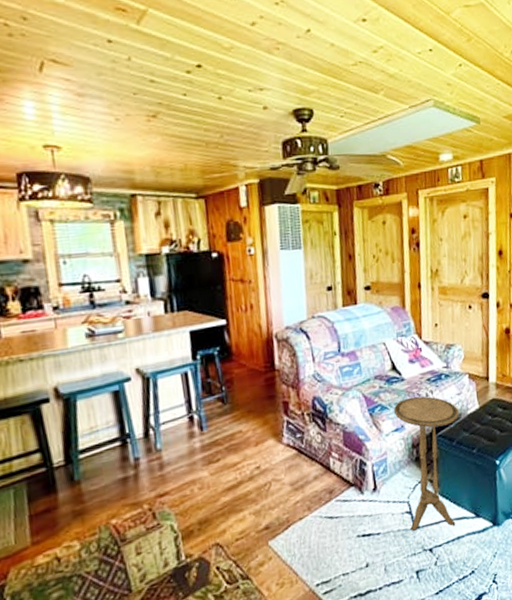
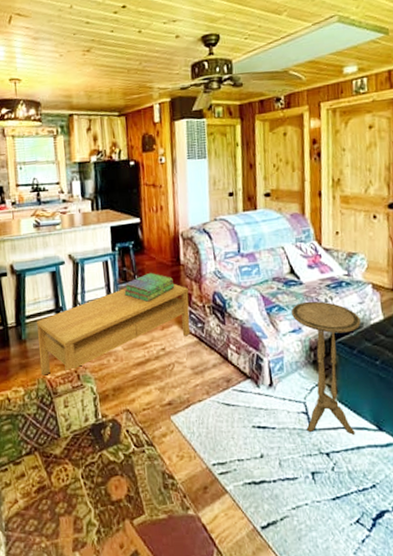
coffee table: none [93,392,288,522] -> present [36,284,190,376]
stack of books: none [209,381,270,417] -> present [124,272,175,302]

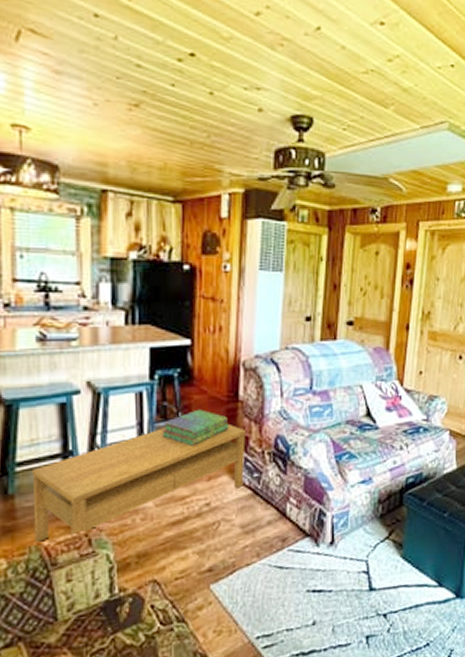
side table: present [290,301,361,435] -> none [362,448,434,594]

